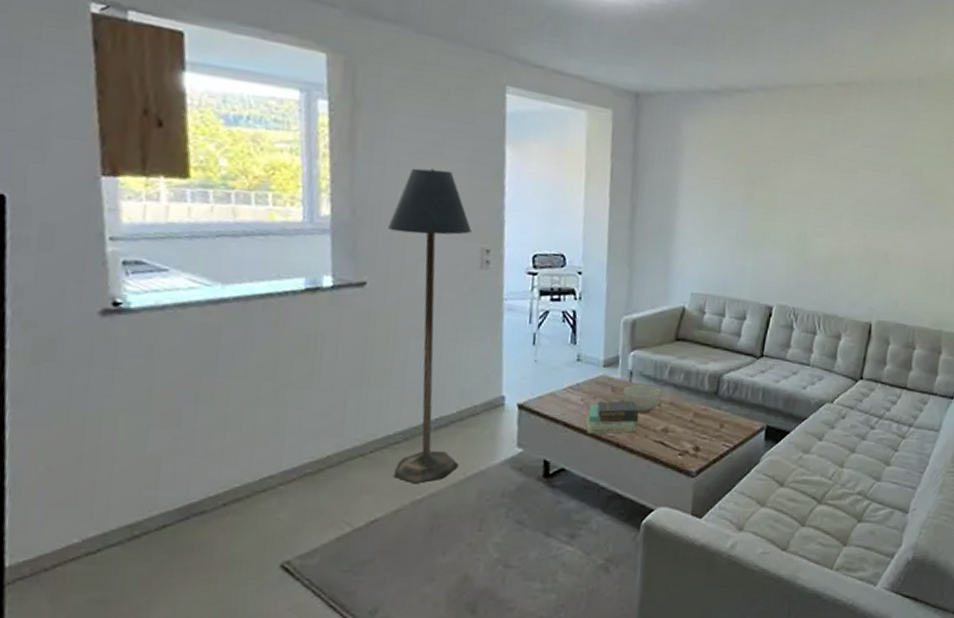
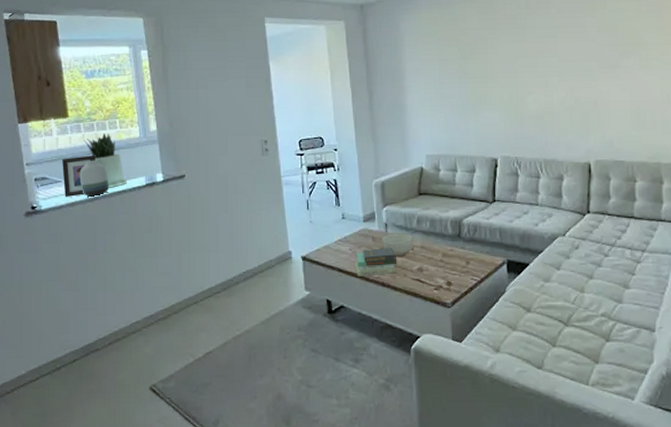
picture frame: none [171,236,229,296] -> present [62,155,96,198]
vase: none [199,245,248,298] -> present [79,160,109,197]
planter: none [210,208,278,289] -> present [83,132,128,188]
floor lamp: present [388,168,471,484] -> none [196,86,264,323]

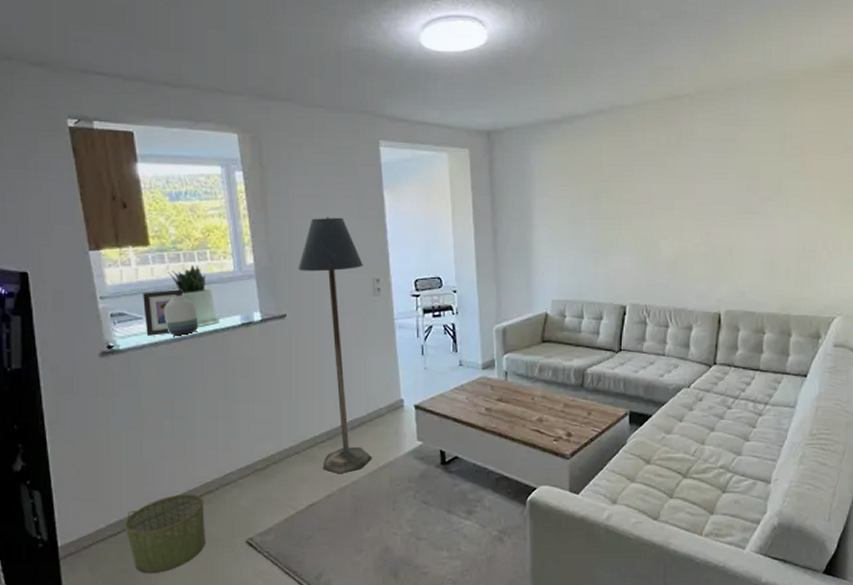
basket: none [42,342,113,418] -> present [124,494,205,573]
floor lamp: none [196,86,264,323] -> present [299,217,372,474]
books: present [354,247,397,276] -> none [471,396,516,427]
bowl: present [381,232,414,258] -> none [500,381,535,408]

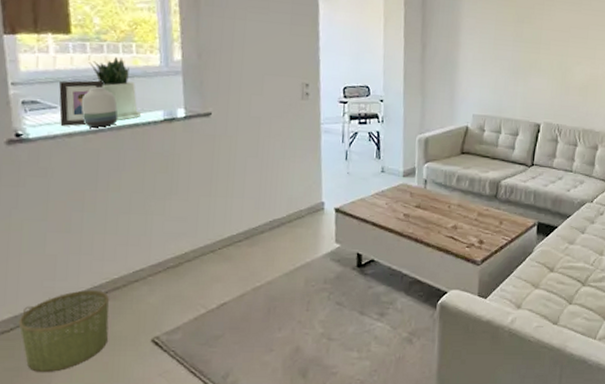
floor lamp: present [299,217,372,474] -> none [228,19,293,274]

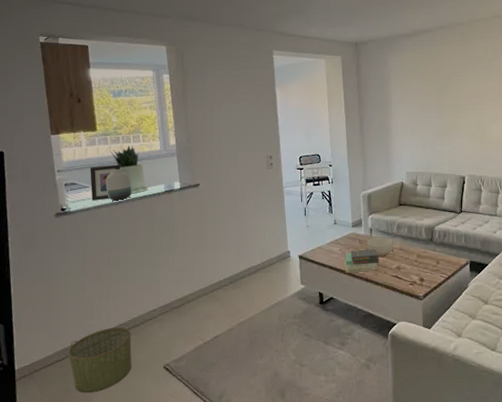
books: none [389,203,433,232] -> present [343,248,380,273]
bowl: none [419,189,452,215] -> present [366,236,394,258]

